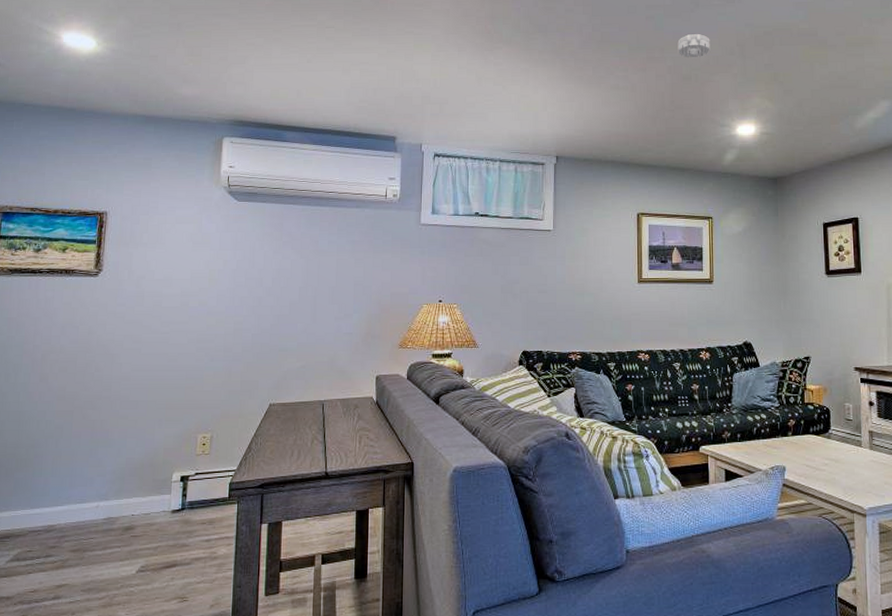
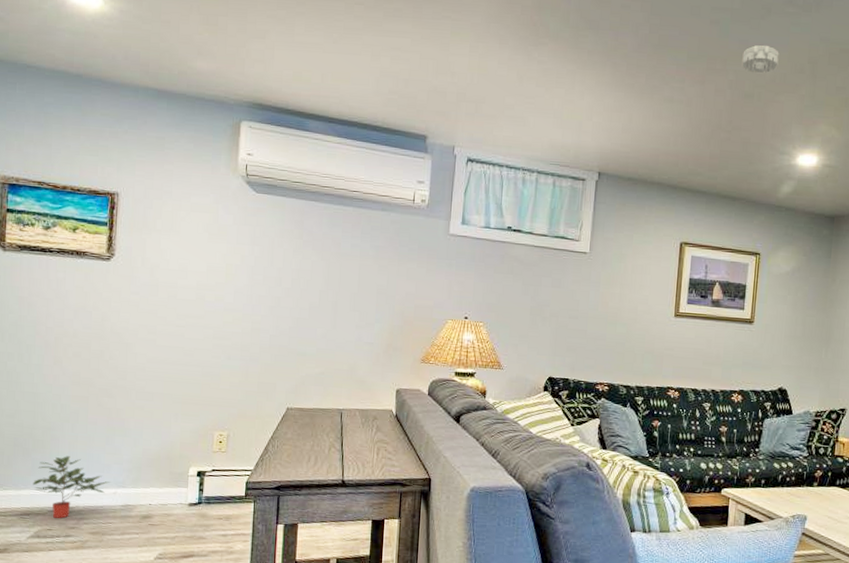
potted plant: none [14,472,94,538] -> present [33,456,111,519]

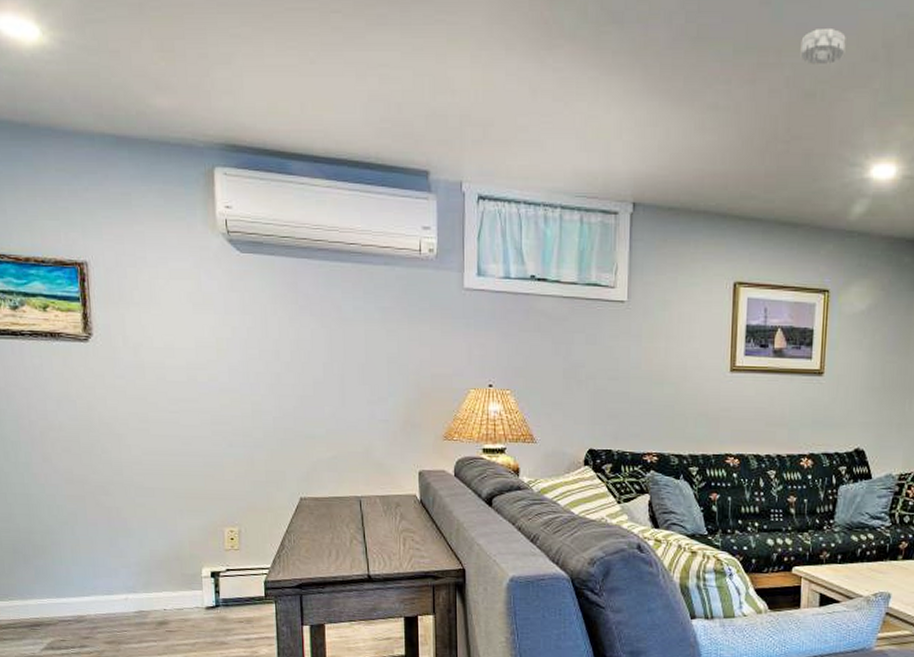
potted plant: present [33,456,111,519] -> none [39,561,121,628]

